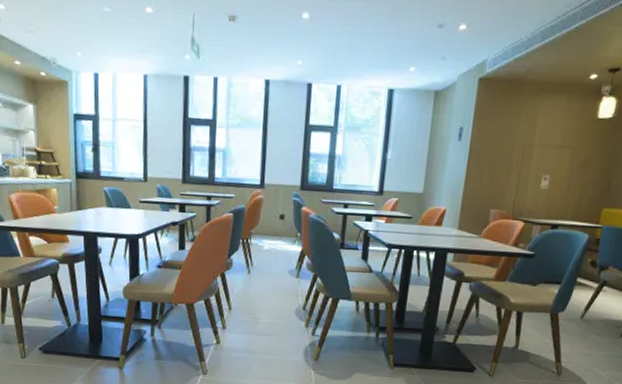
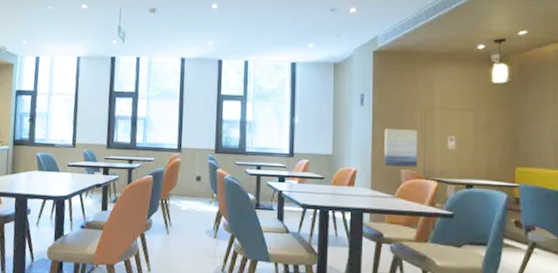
wall art: none [474,166,513,208] -> present [384,129,418,168]

